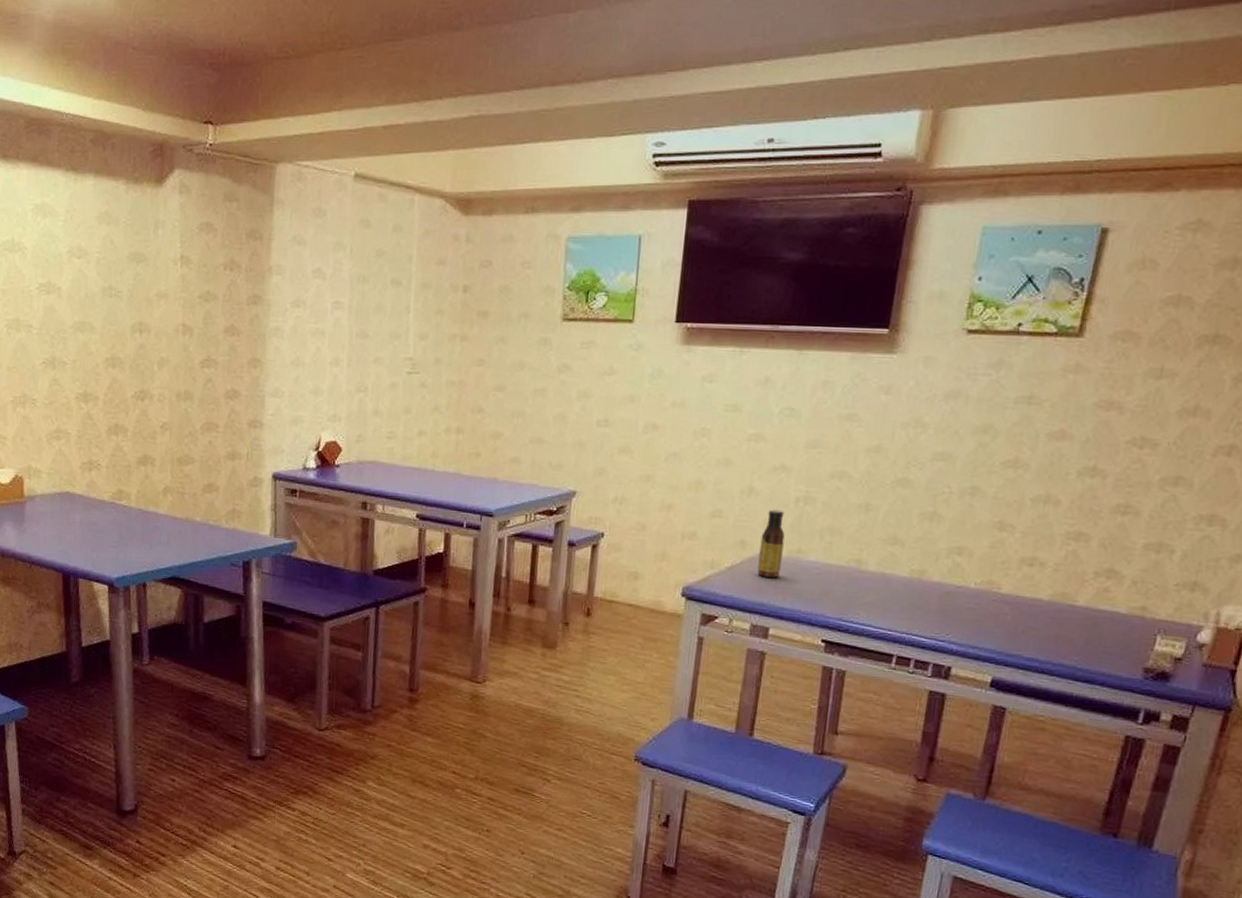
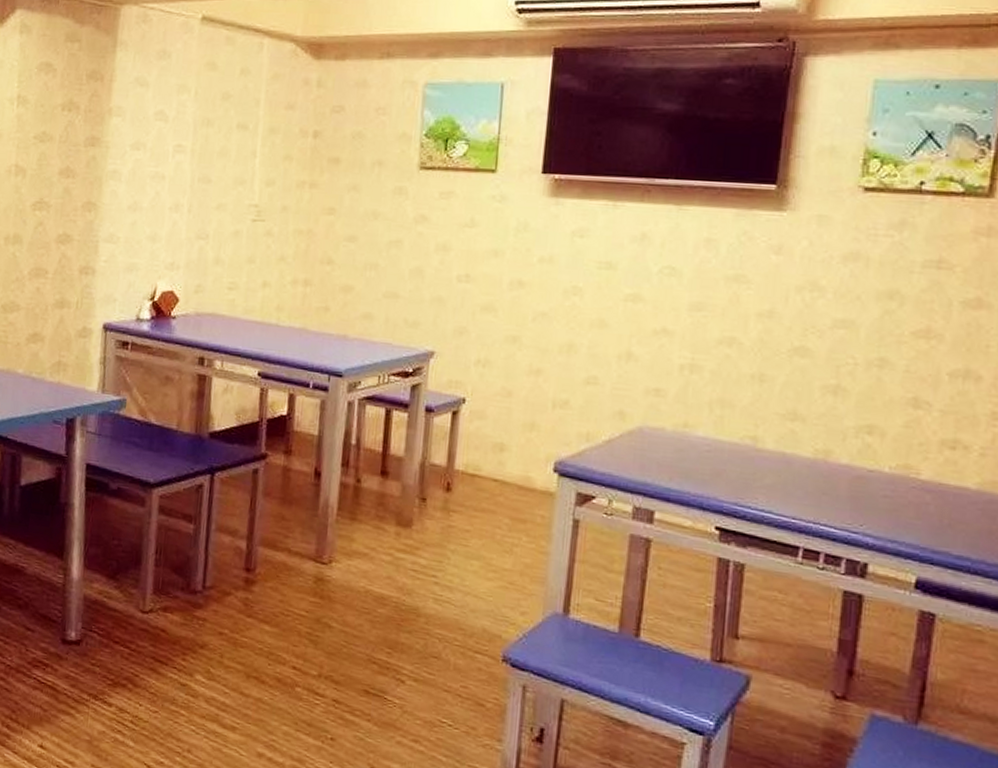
sauce bottle: present [757,509,785,578] -> none [639,377,669,454]

